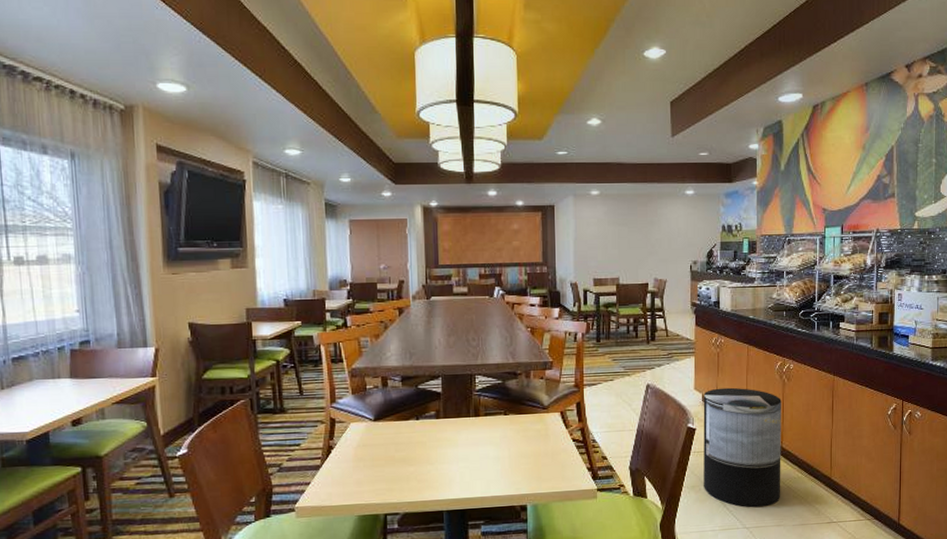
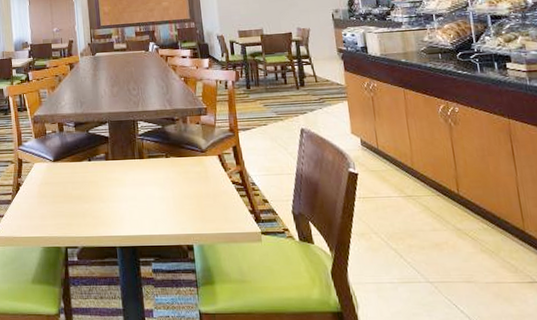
trash can: present [703,387,781,508] -> none [362,131,466,260]

